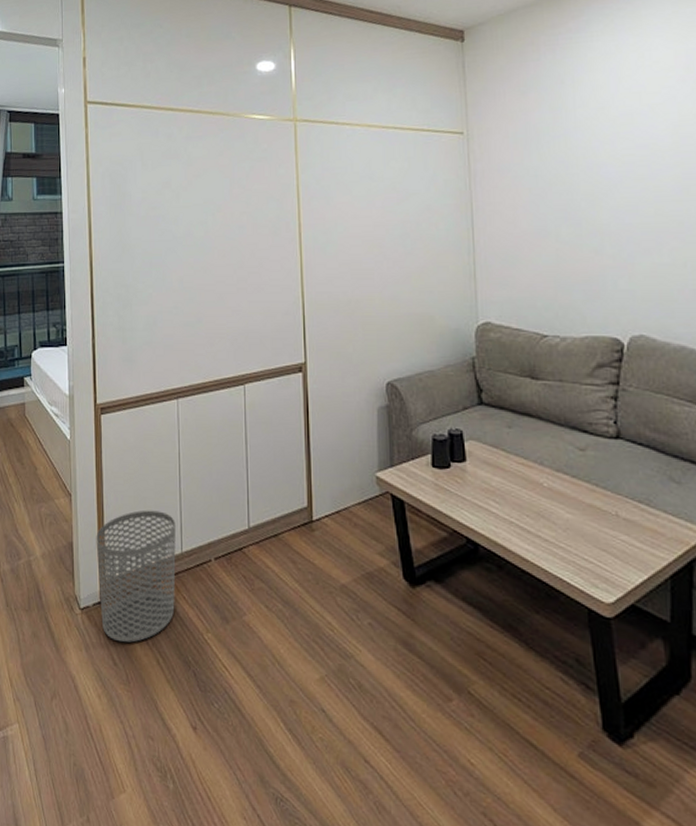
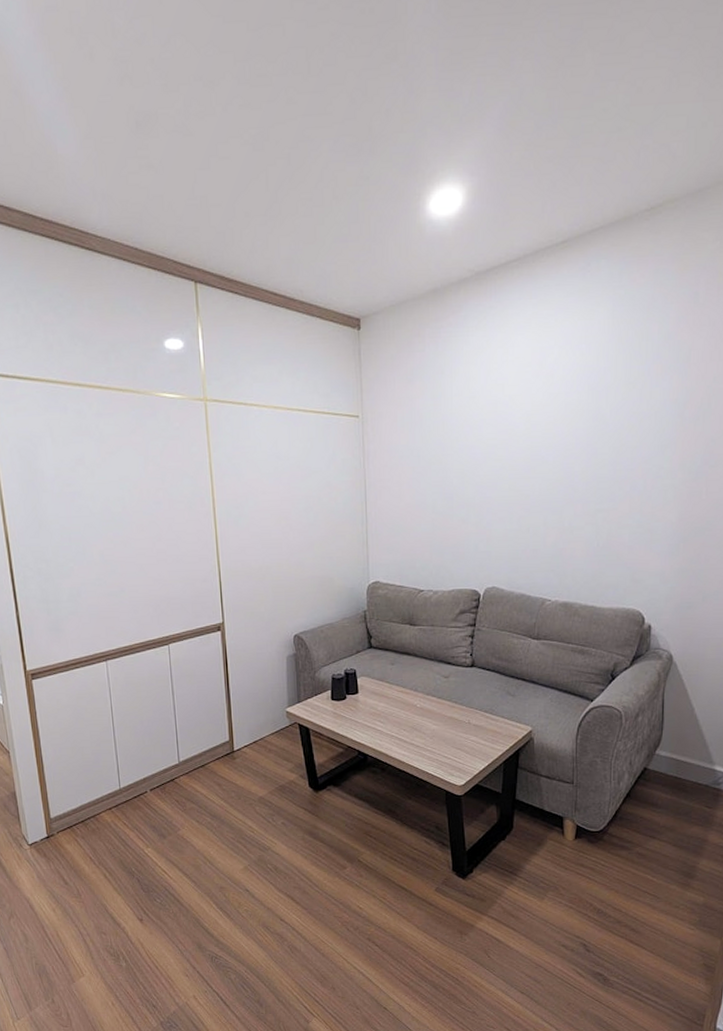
waste bin: present [96,510,176,643] -> none [37,757,117,866]

